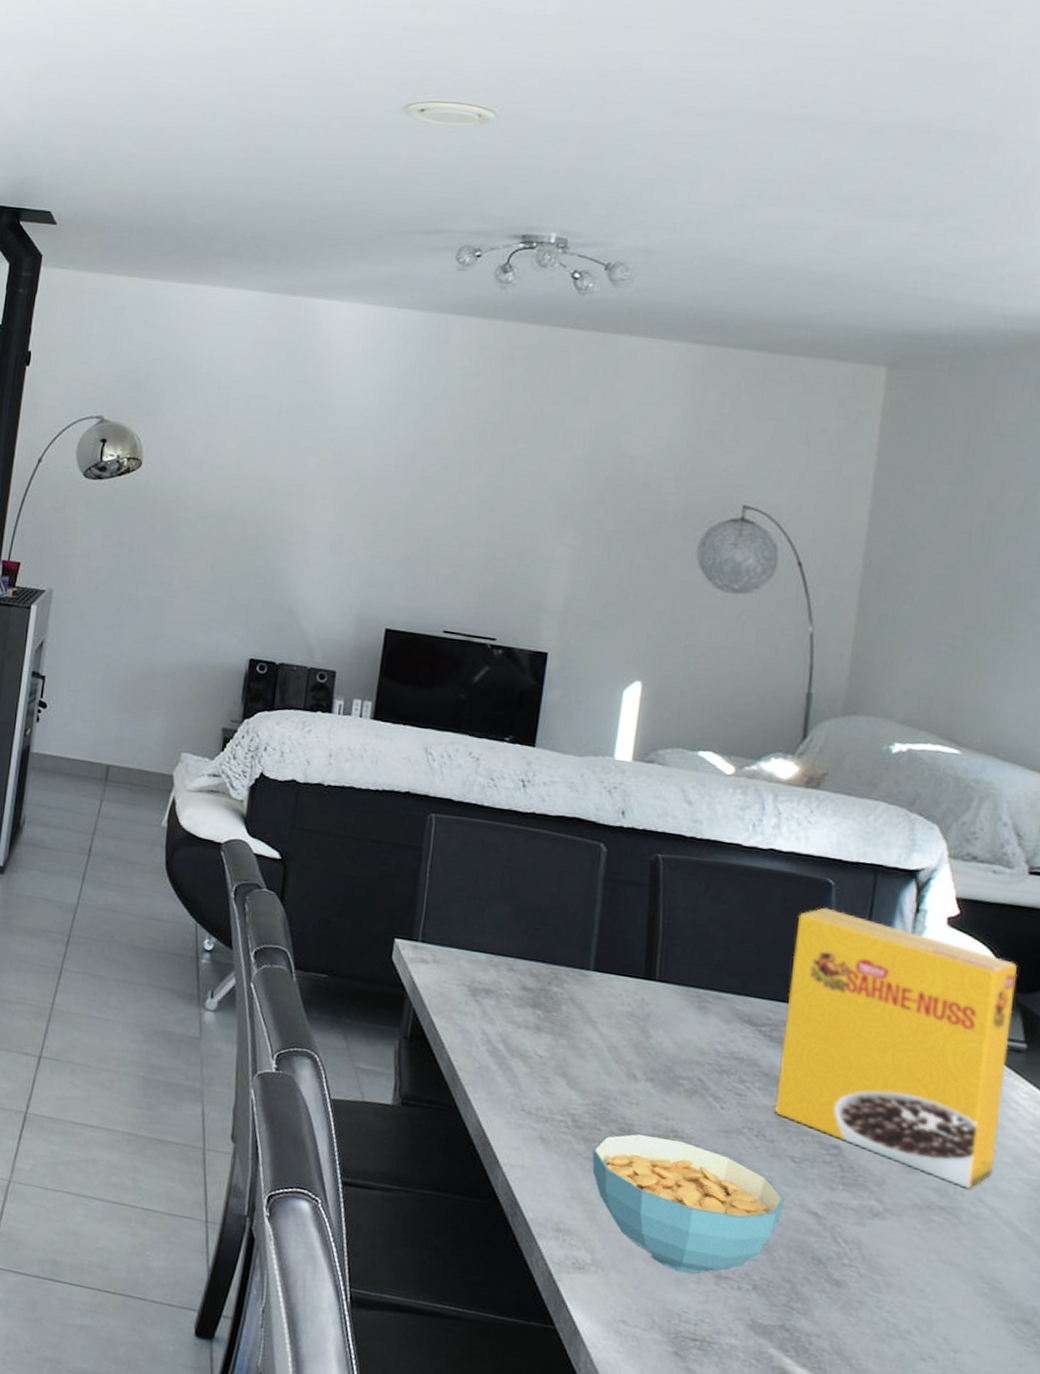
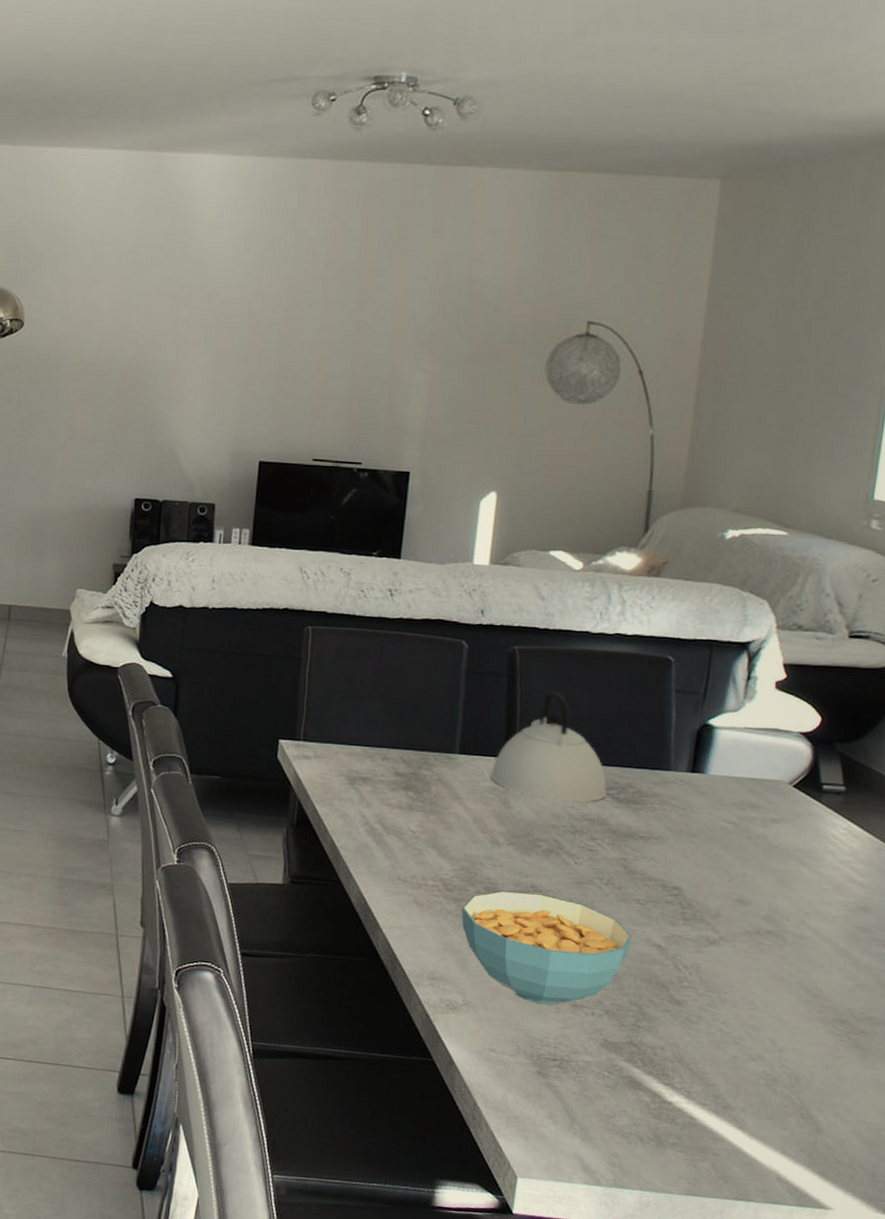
kettle: none [628,907,759,1039] -> present [490,690,608,803]
cereal box: present [775,907,1018,1189] -> none [622,681,838,915]

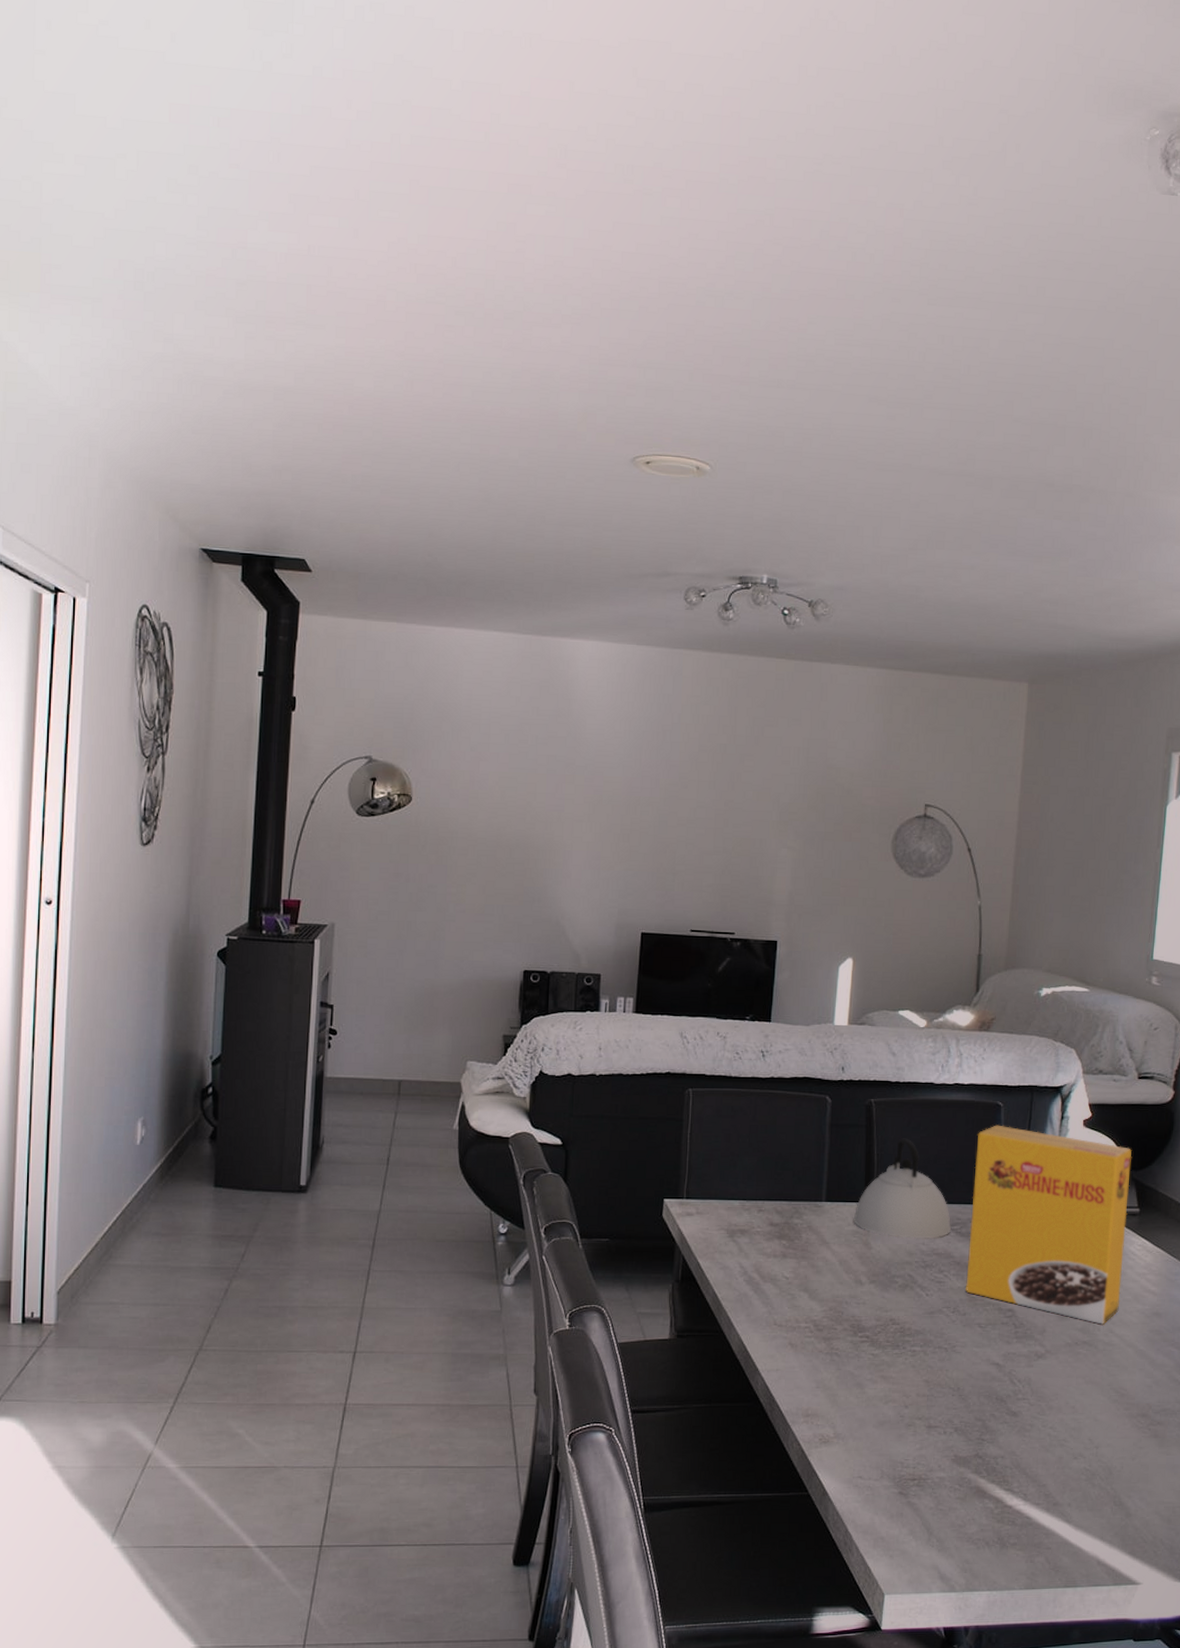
cereal bowl: present [462,891,632,1005] -> none [831,1326,975,1429]
cereal box: none [622,681,838,915] -> present [966,1125,1132,1325]

